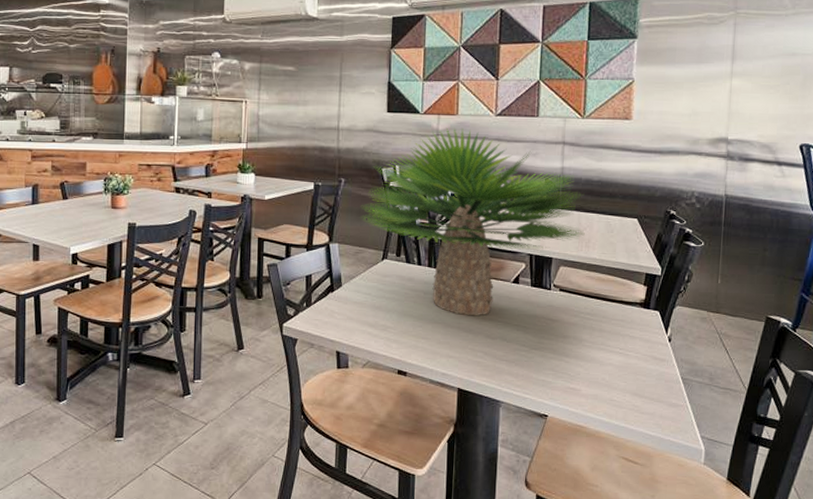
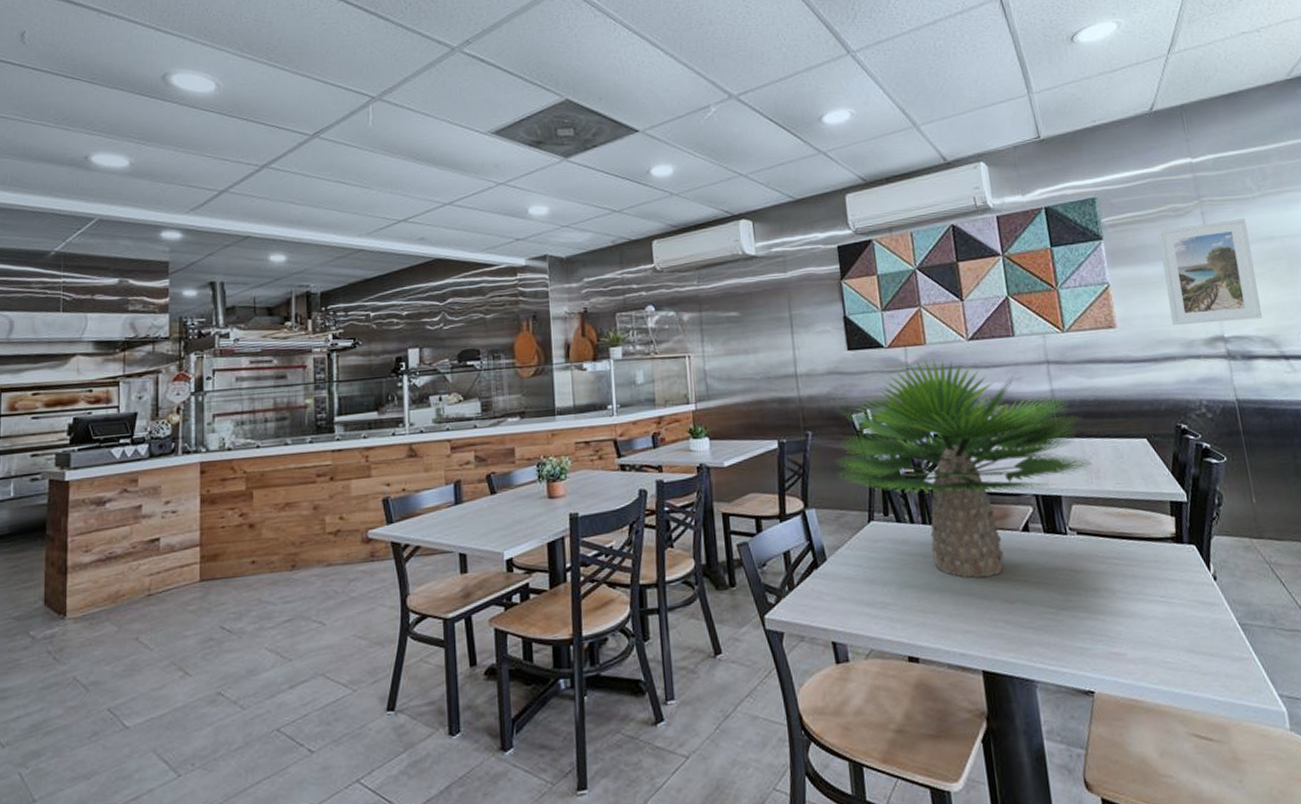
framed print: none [684,33,774,127] -> present [1157,218,1262,325]

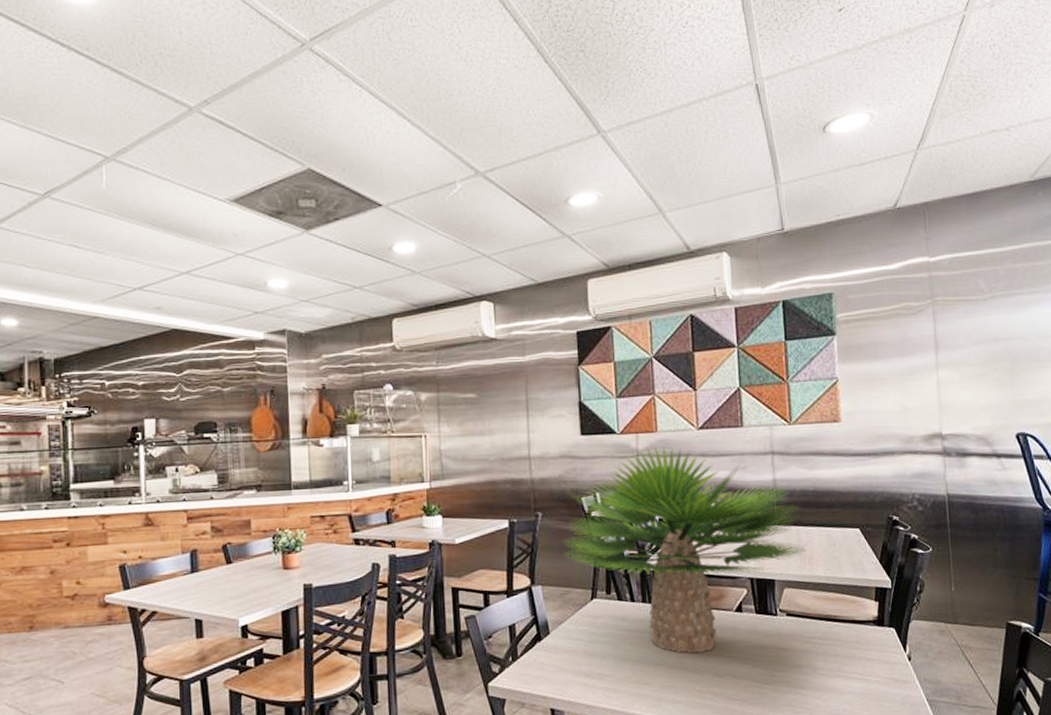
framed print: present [1157,218,1262,325] -> none [889,319,980,421]

